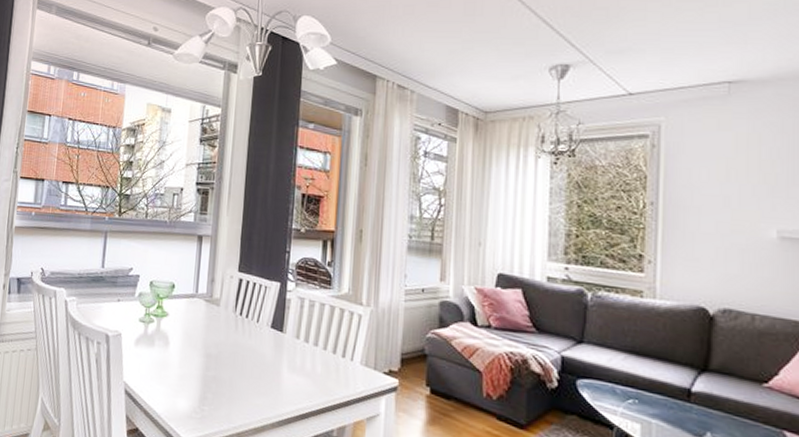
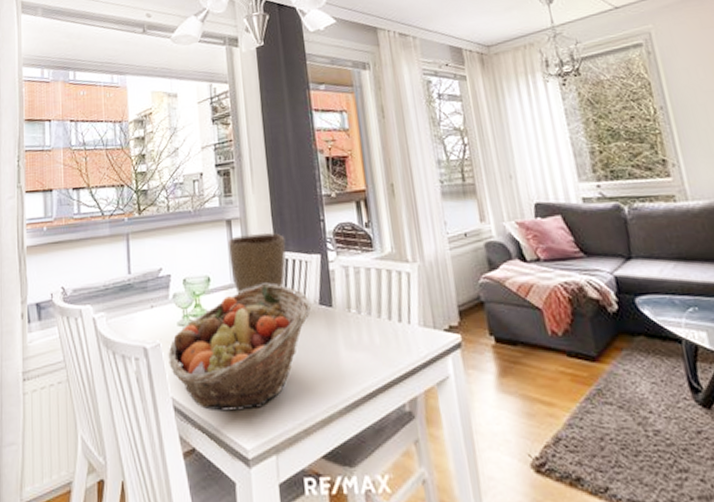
fruit basket: none [126,299,264,407] -> present [168,284,311,411]
vase: none [195,251,250,306] -> present [228,232,286,294]

